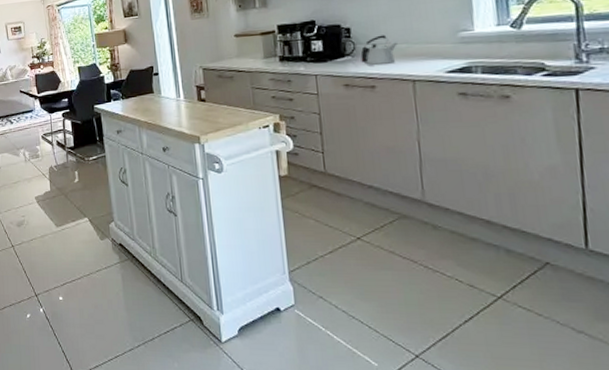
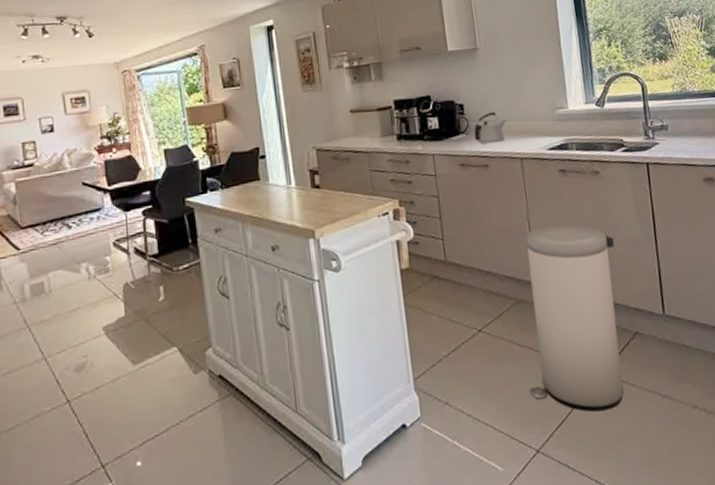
pedal bin: none [410,147,526,333] -> present [525,224,624,412]

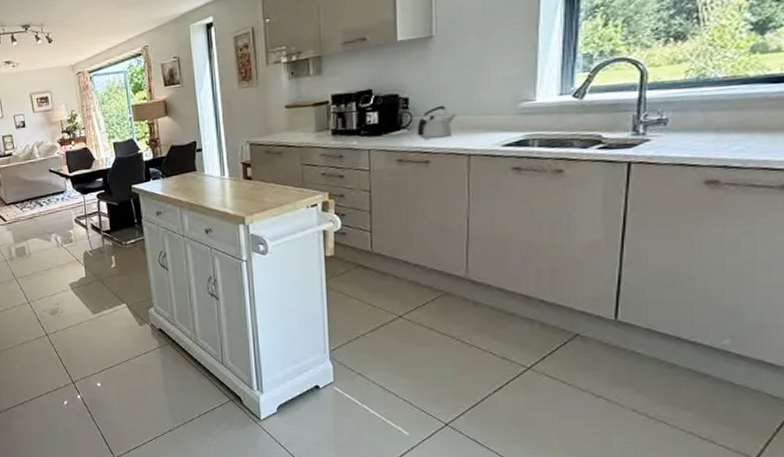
pedal bin: present [525,224,624,412] -> none [445,224,568,400]

